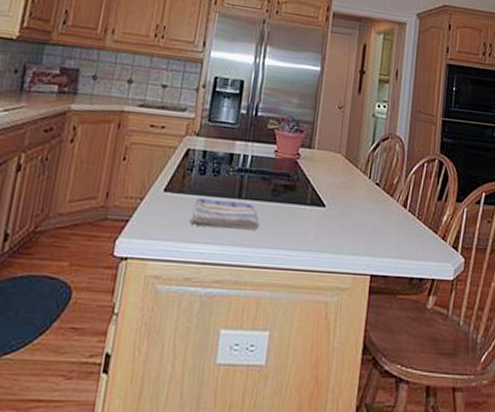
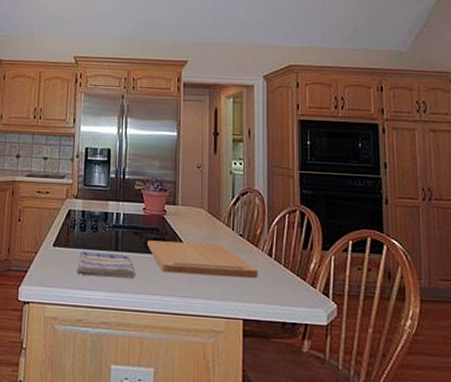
cutting board: none [275,187,391,232] -> present [147,240,258,279]

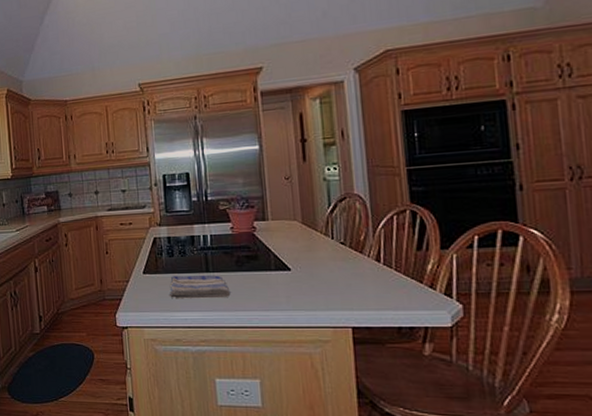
cutting board: present [147,240,258,279] -> none [239,255,366,288]

